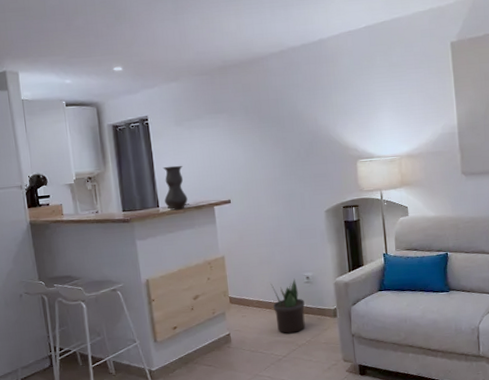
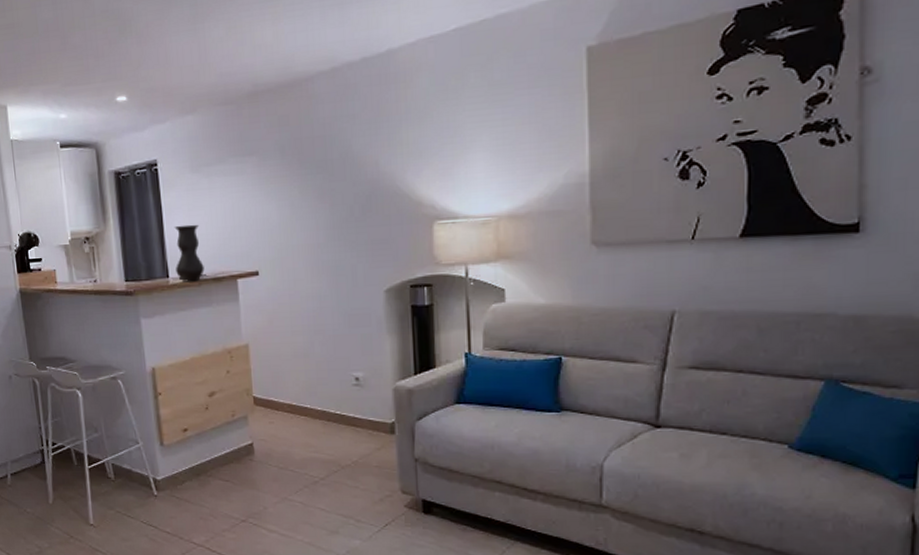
planter: present [270,278,306,334] -> none [307,378,352,449]

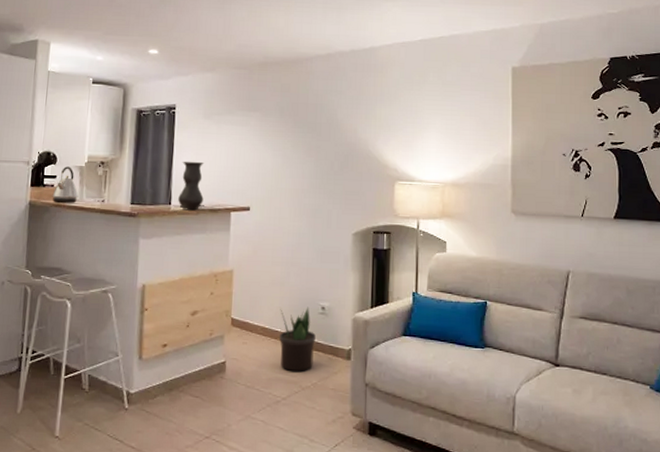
kettle: none [41,247,69,289] -> present [52,166,79,204]
planter: none [307,378,352,449] -> present [279,306,316,371]

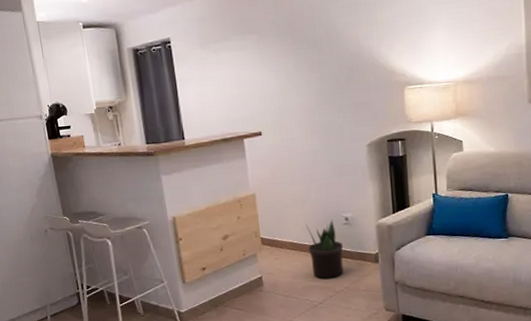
kettle: present [52,166,79,204] -> none [70,115,96,153]
vase: present [178,161,205,211] -> none [187,93,215,143]

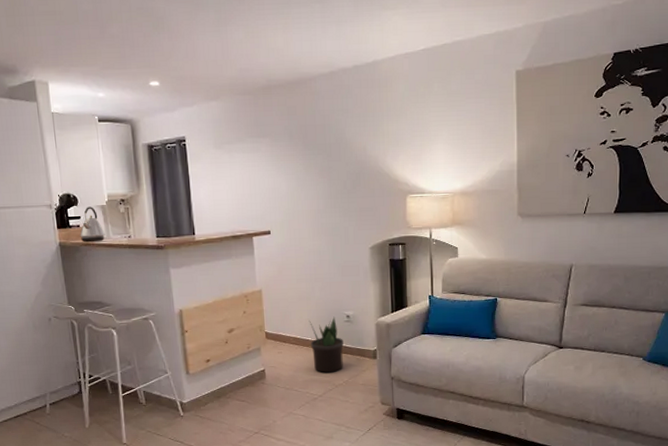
kettle: none [70,115,96,153] -> present [80,207,105,243]

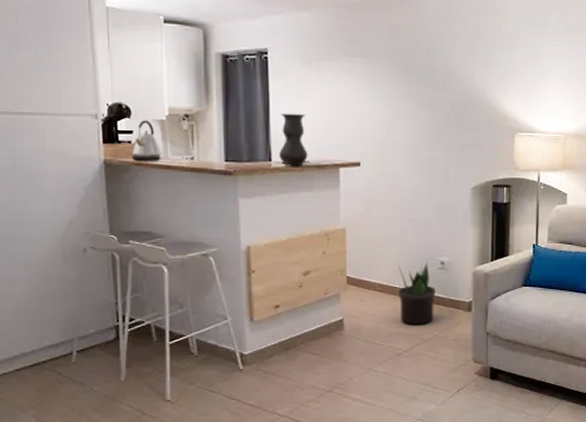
vase: none [200,191,225,239] -> present [279,113,308,167]

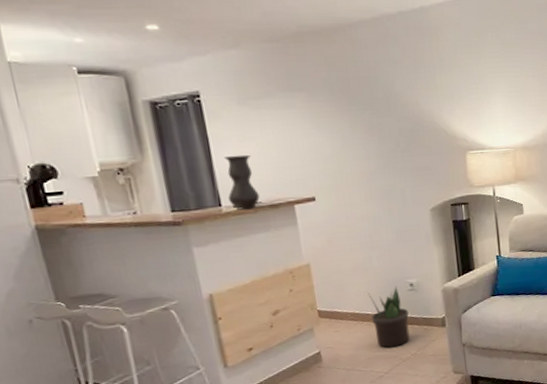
kettle: present [130,120,162,163] -> none [64,179,101,224]

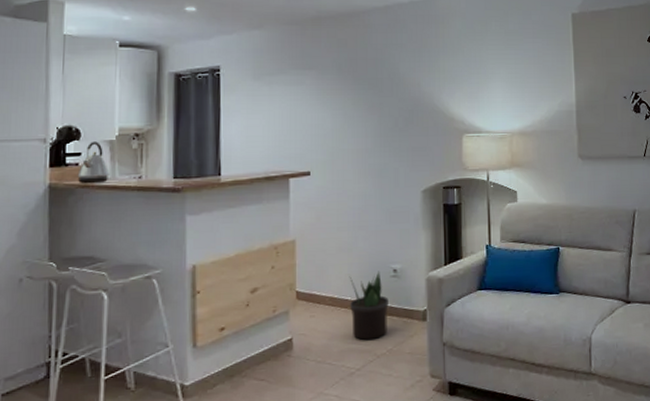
kettle: none [64,179,101,224] -> present [77,141,110,184]
vase: present [223,154,260,210] -> none [229,126,258,181]

